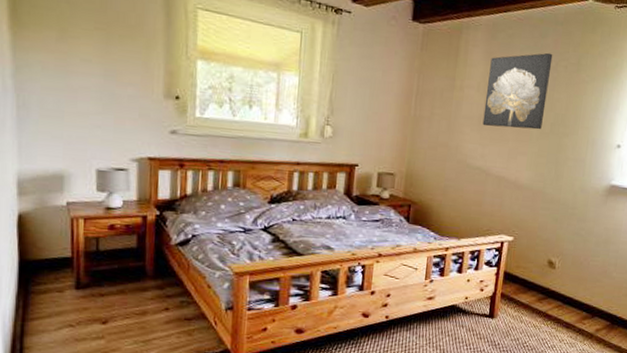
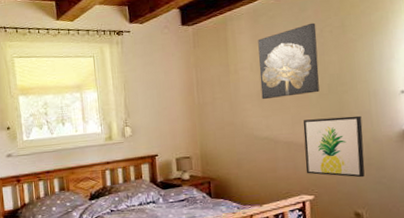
wall art: none [511,156,576,226] -> present [303,115,365,178]

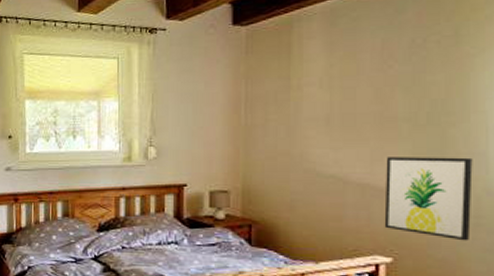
wall art: present [258,22,319,100] -> none [331,29,417,126]

